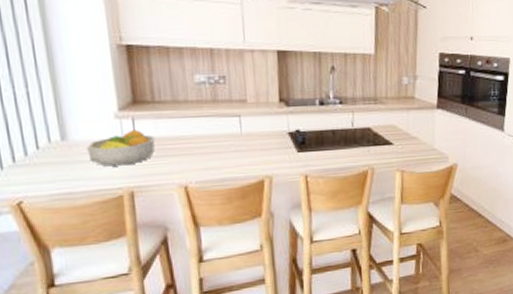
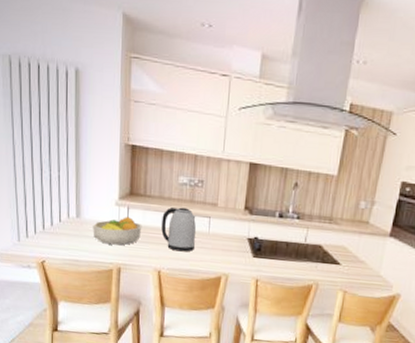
kettle: none [179,109,226,160] -> present [161,207,196,252]

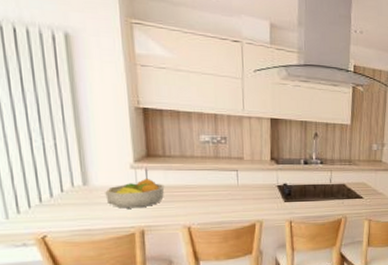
kettle: present [161,207,196,252] -> none [186,164,225,206]

